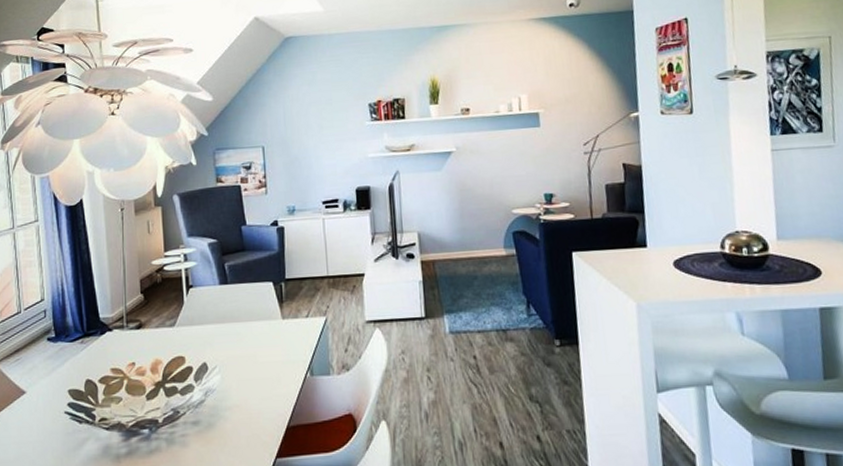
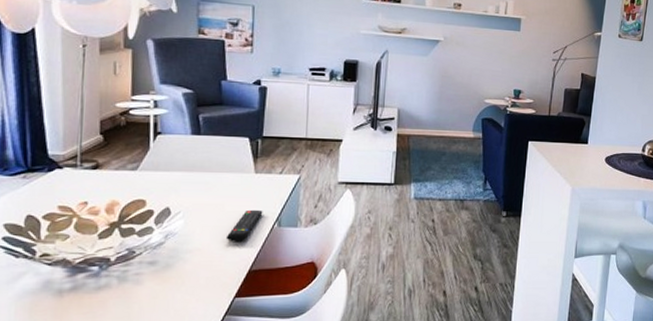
remote control: none [261,358,294,395] -> present [225,209,263,241]

